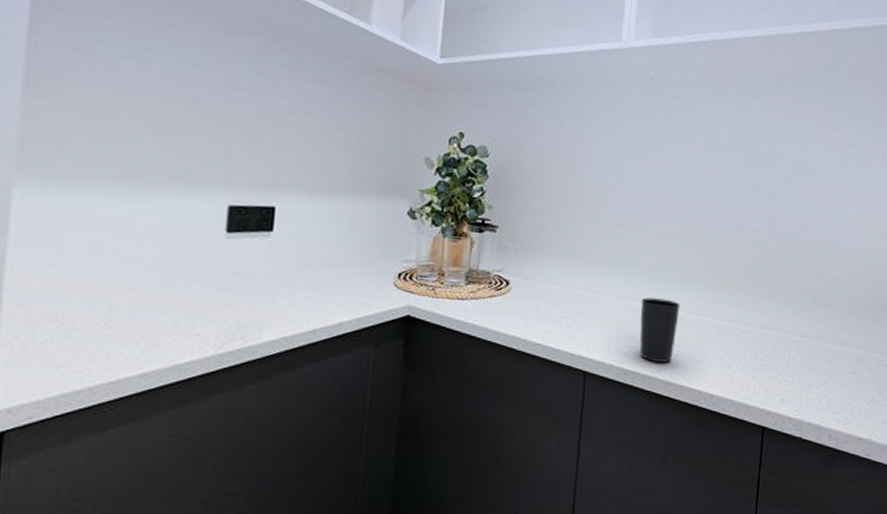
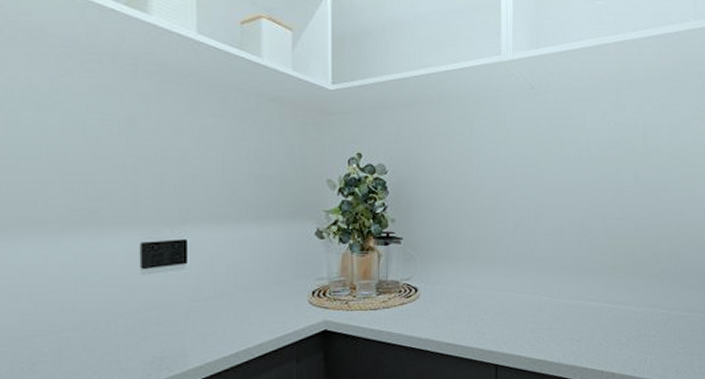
cup: present [639,297,680,362] -> none [541,290,577,349]

